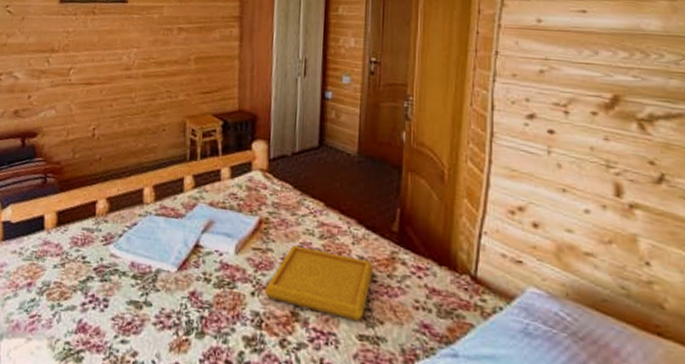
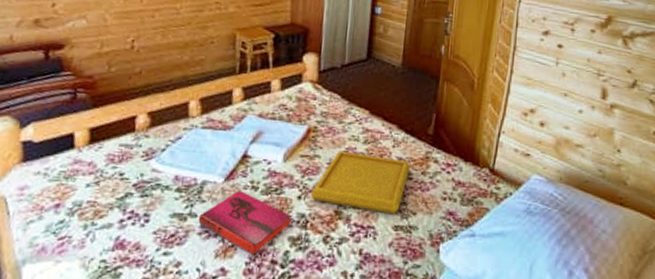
hardback book: none [153,281,245,354] -> present [198,191,292,256]

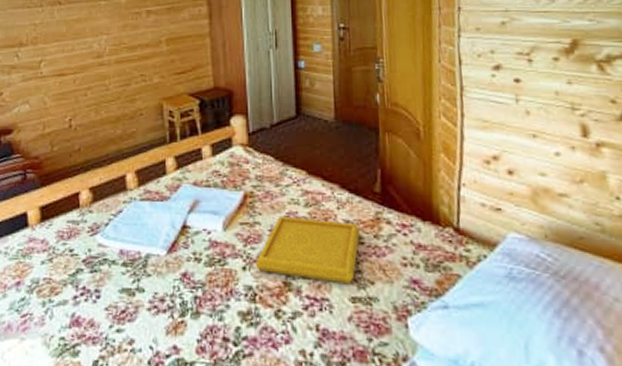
hardback book: present [198,191,292,256] -> none [146,263,239,333]

